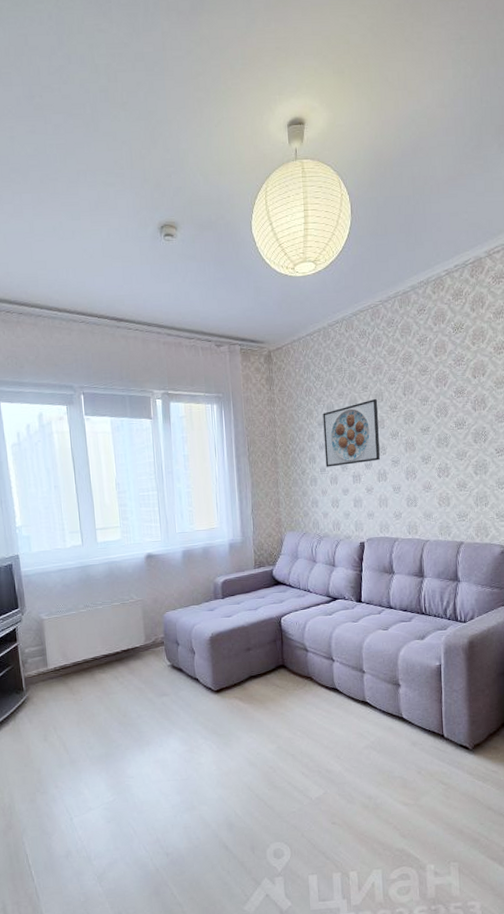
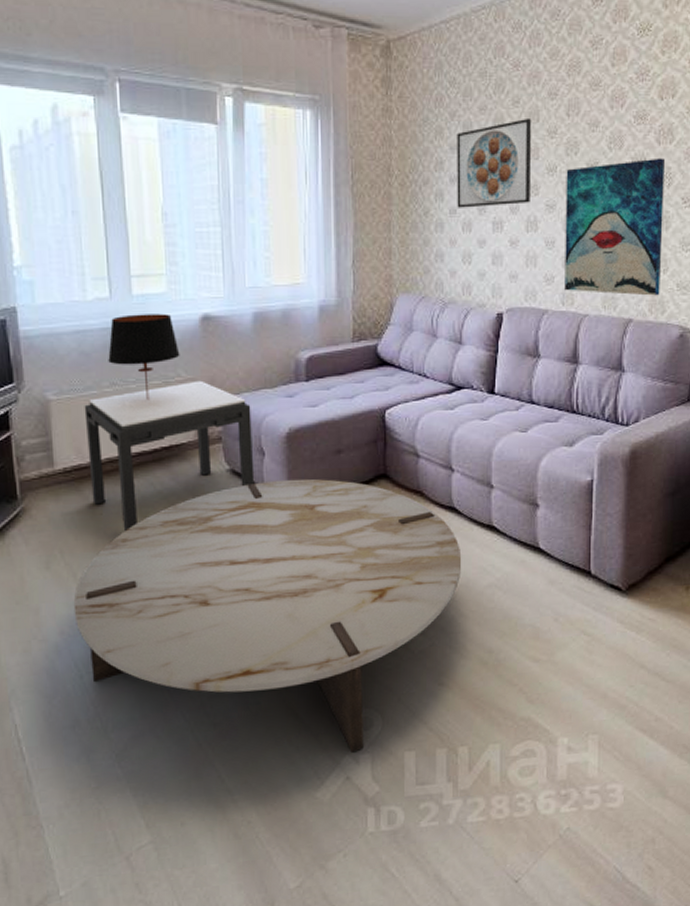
coffee table: none [64,670,345,876] -> present [73,478,462,753]
side table: none [67,601,189,713] -> present [84,380,255,532]
table lamp: none [82,554,132,617] -> present [108,313,180,401]
wall art: none [405,420,483,524] -> present [564,158,665,296]

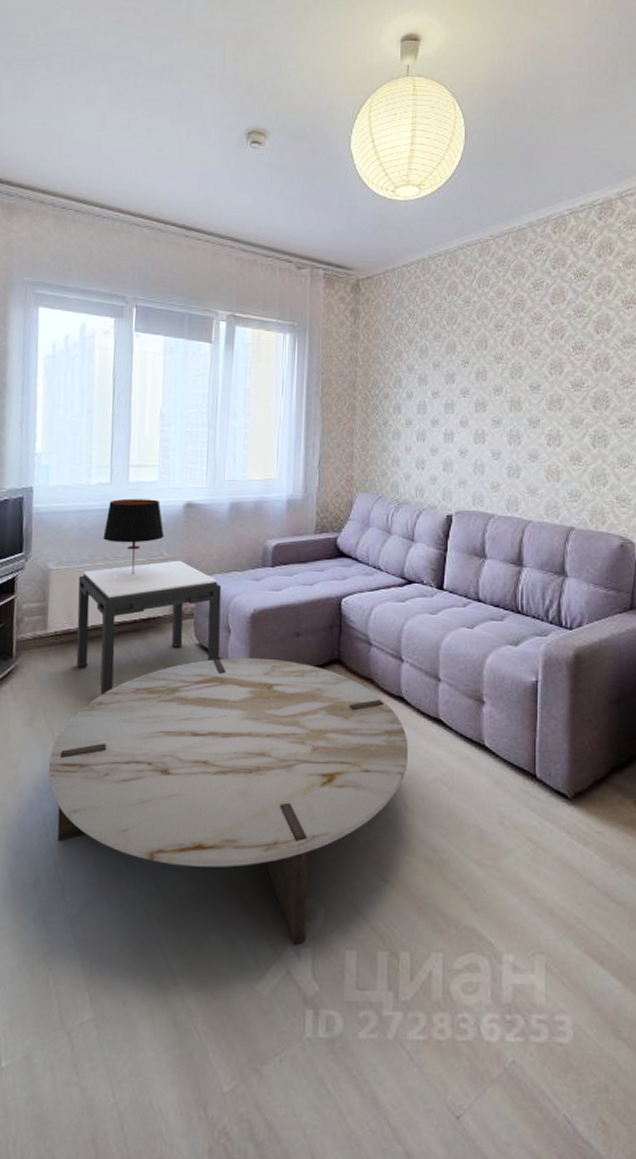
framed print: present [457,117,531,208] -> none [412,345,480,421]
wall art: present [564,158,665,296] -> none [510,383,602,507]

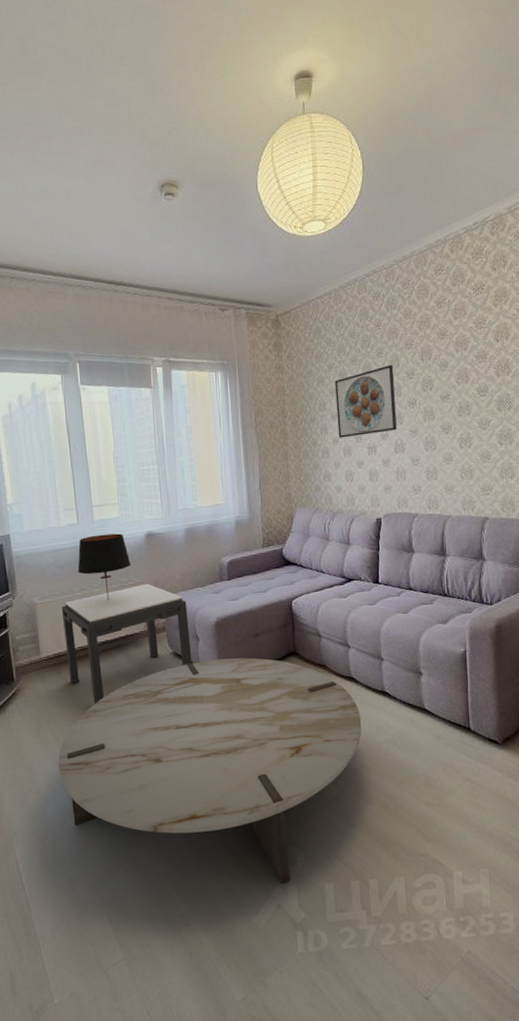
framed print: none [412,345,480,421] -> present [334,364,397,438]

